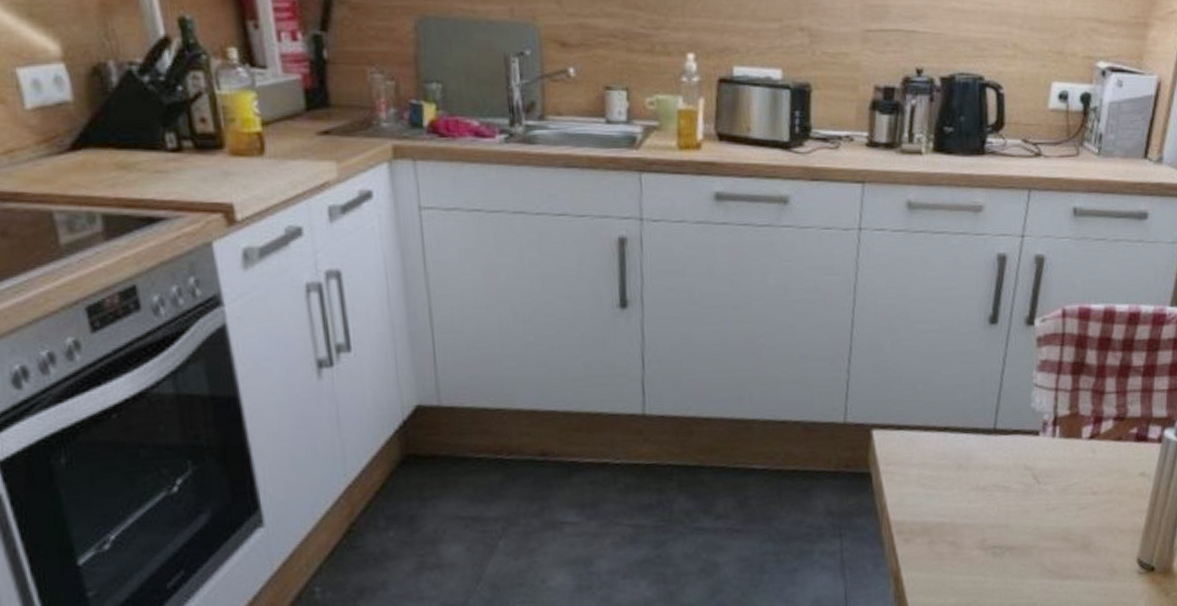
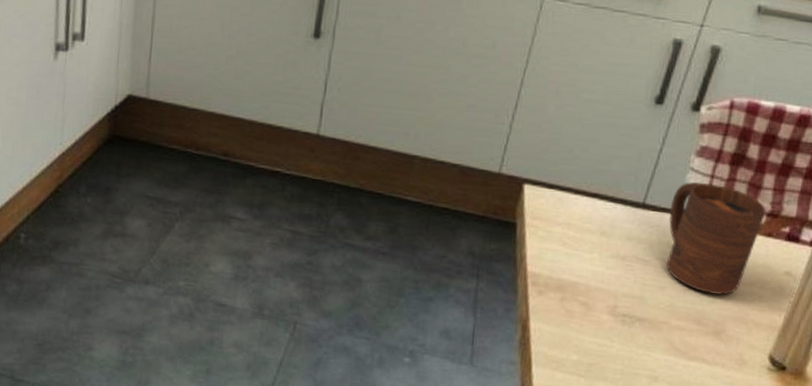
cup: none [1020,396,1113,510] -> present [666,181,766,296]

